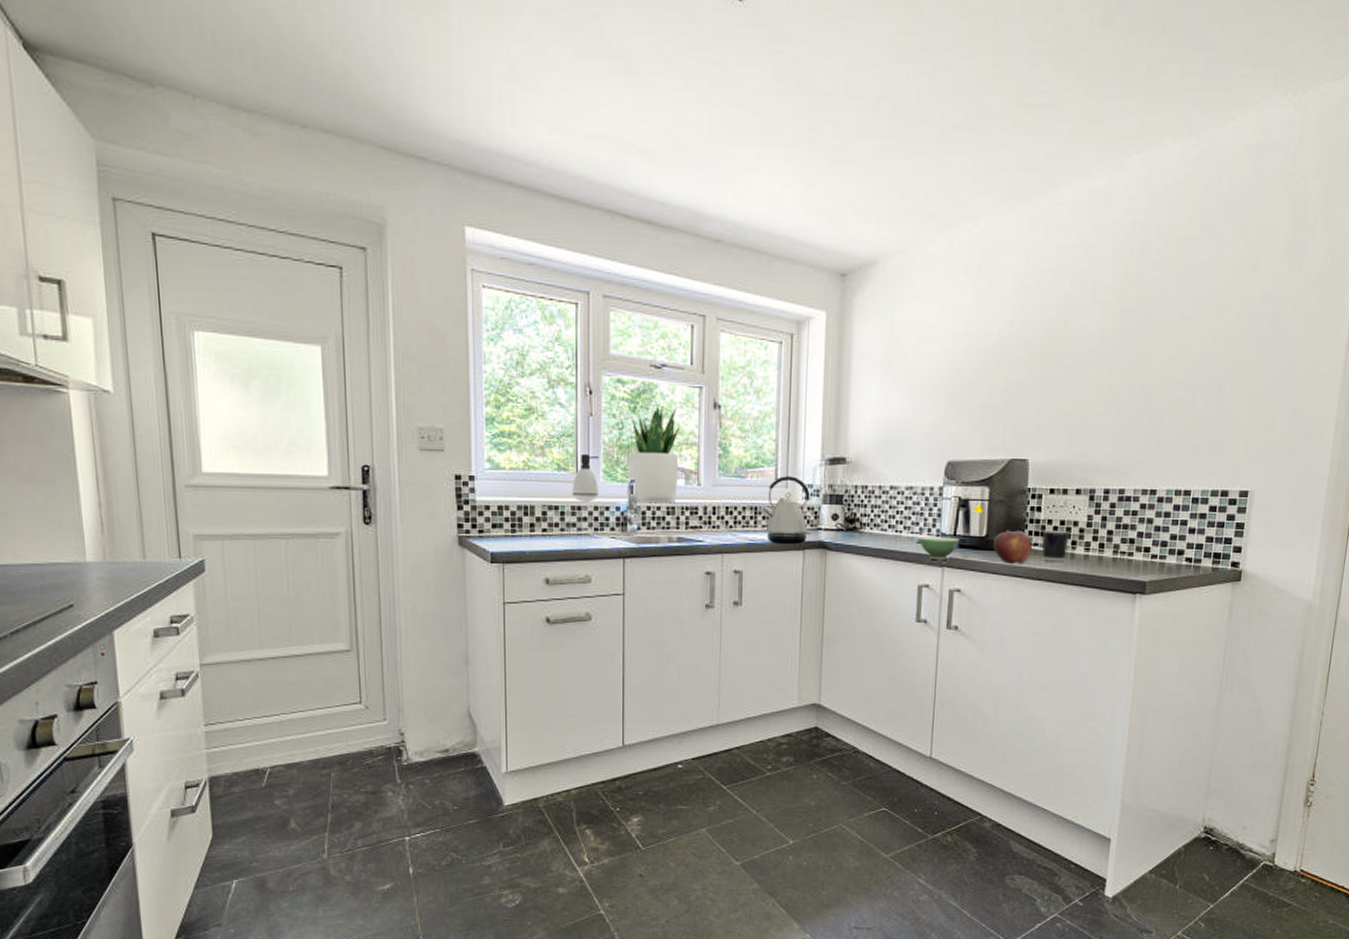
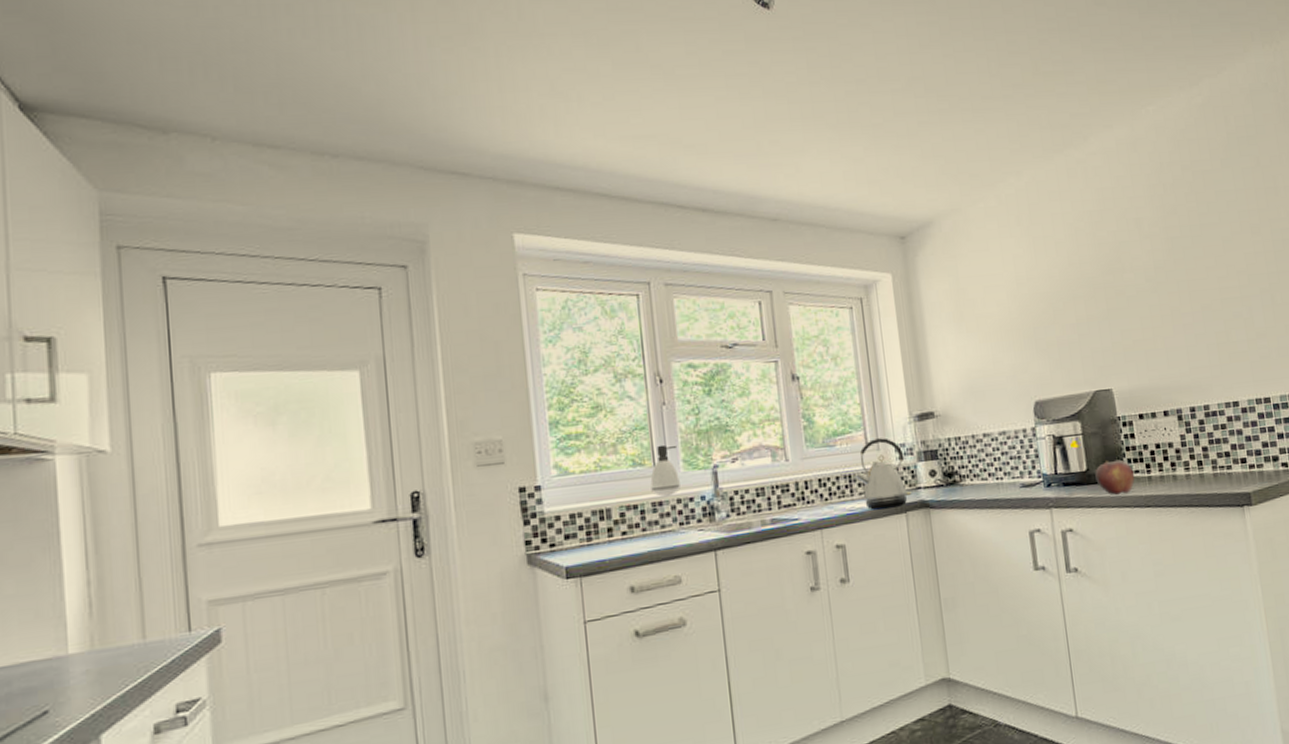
planter: present [628,406,681,504] -> none [706,384,765,490]
bowl: present [918,536,960,561] -> none [1021,476,1063,503]
mug: present [1042,529,1070,562] -> none [1140,453,1169,487]

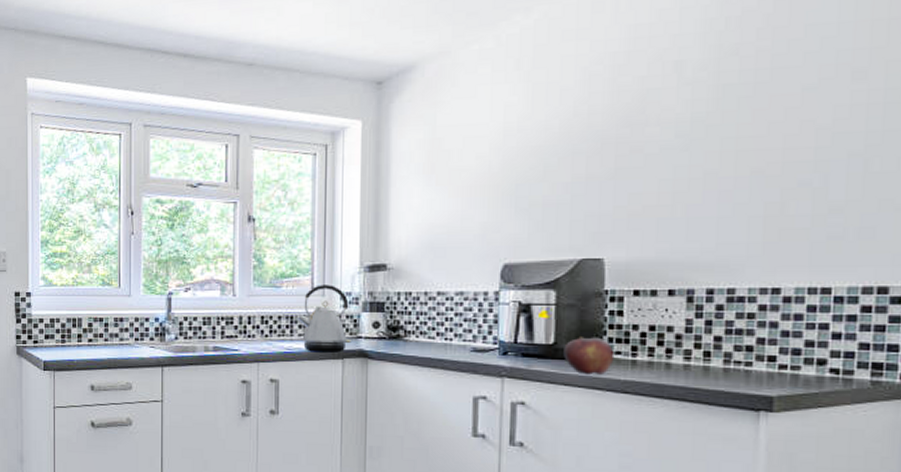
soap dispenser: present [650,444,680,497] -> none [115,269,140,314]

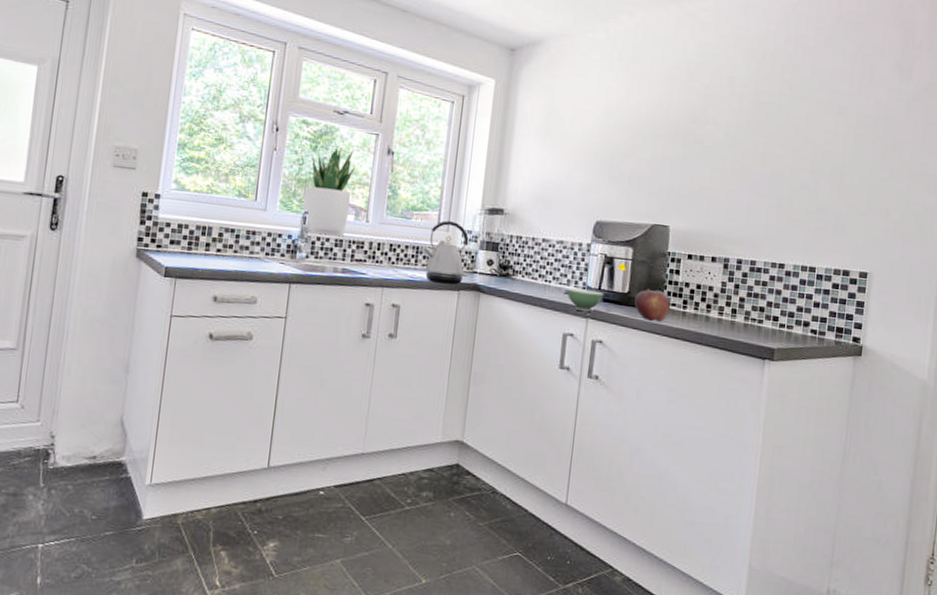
planter: none [166,222,216,314] -> present [301,147,356,237]
bowl: none [472,344,522,371] -> present [566,288,604,313]

